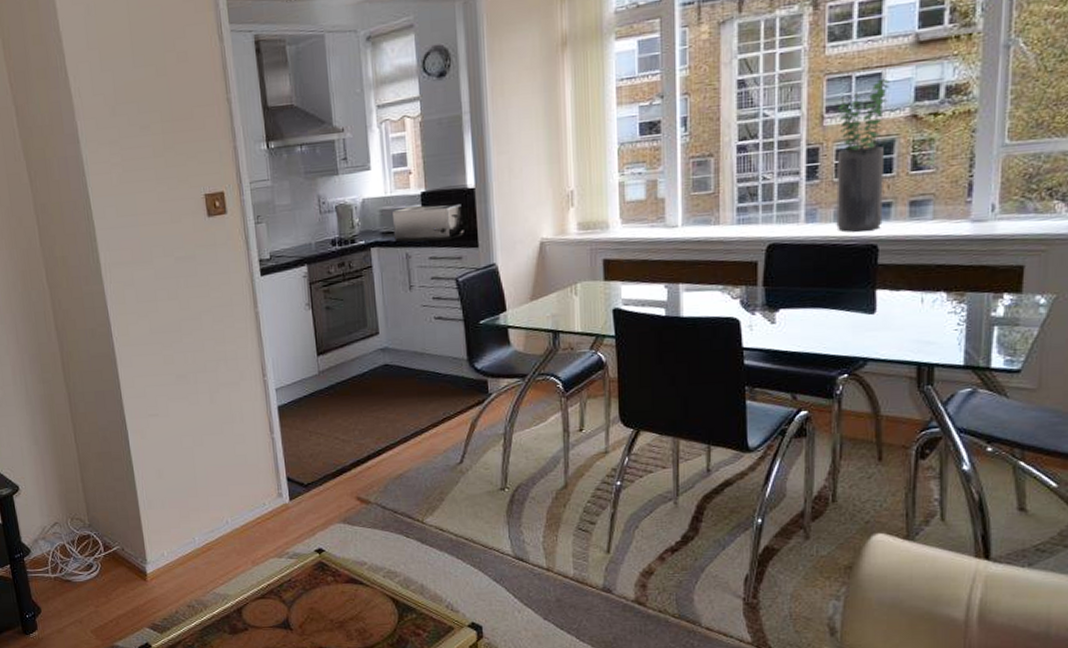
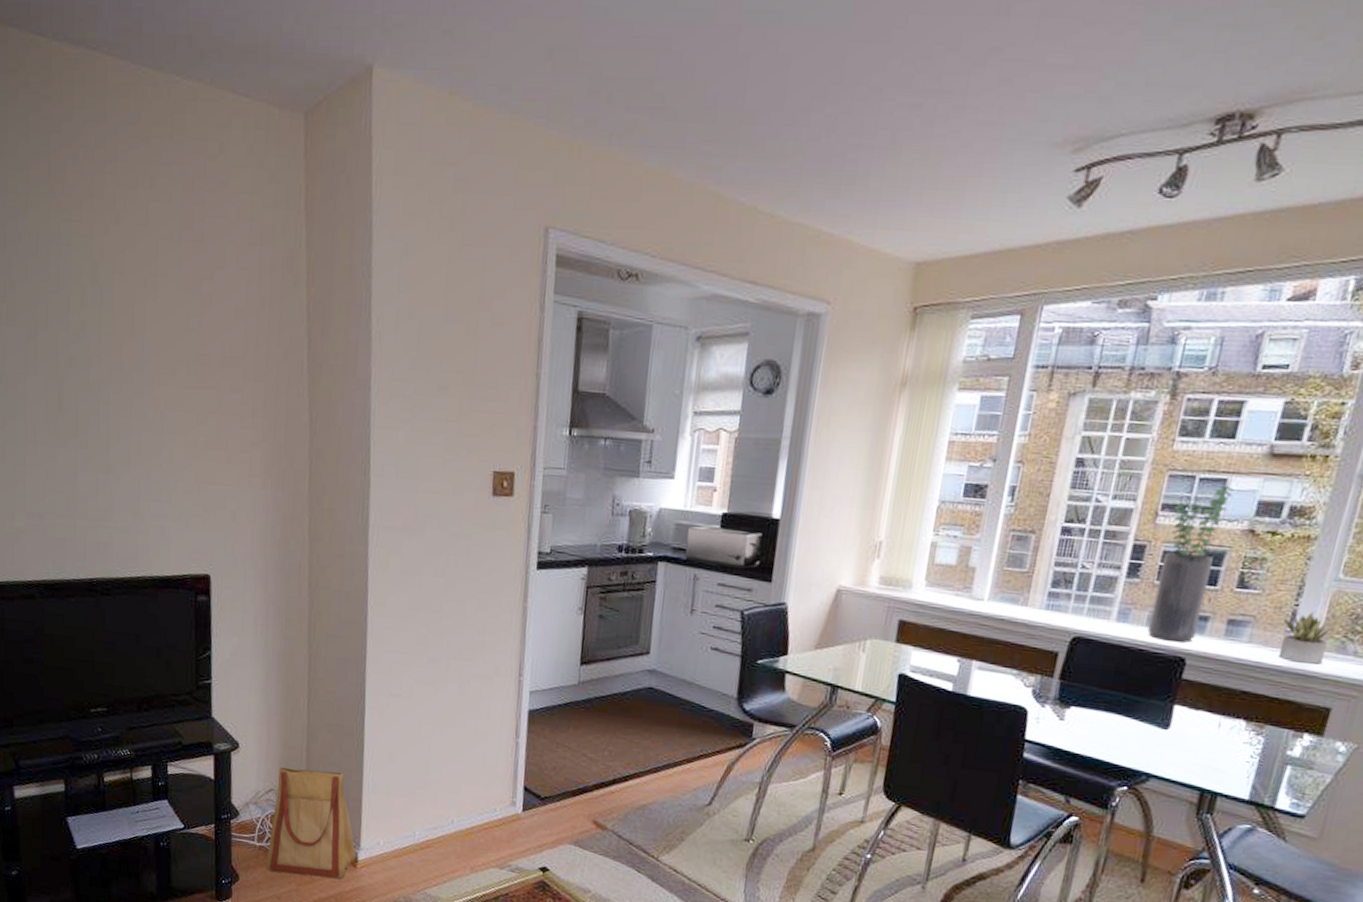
shopping bag: none [59,496,145,598] -> present [266,767,357,879]
succulent plant: none [961,179,1011,230] -> present [1278,611,1333,665]

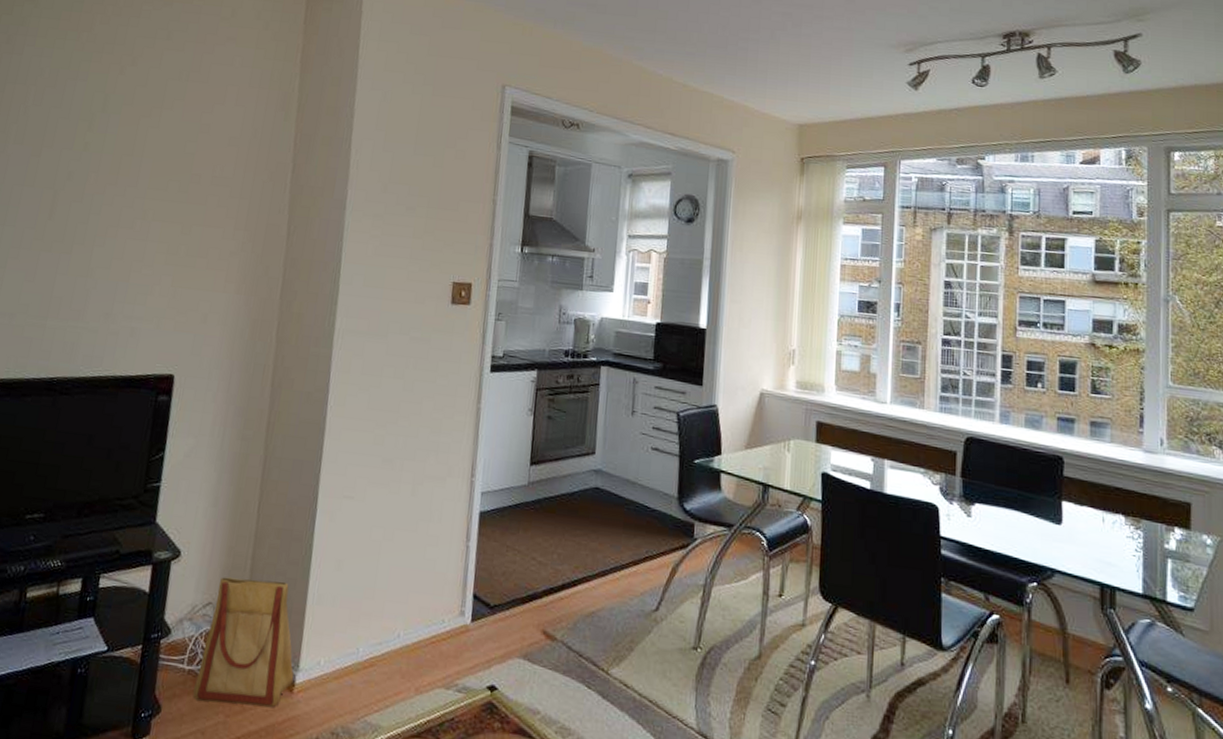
toaster: present [685,526,764,570] -> none [624,333,693,375]
vase: present [1147,477,1234,643] -> none [1027,299,1072,443]
succulent plant: present [1278,611,1333,665] -> none [1134,414,1176,462]

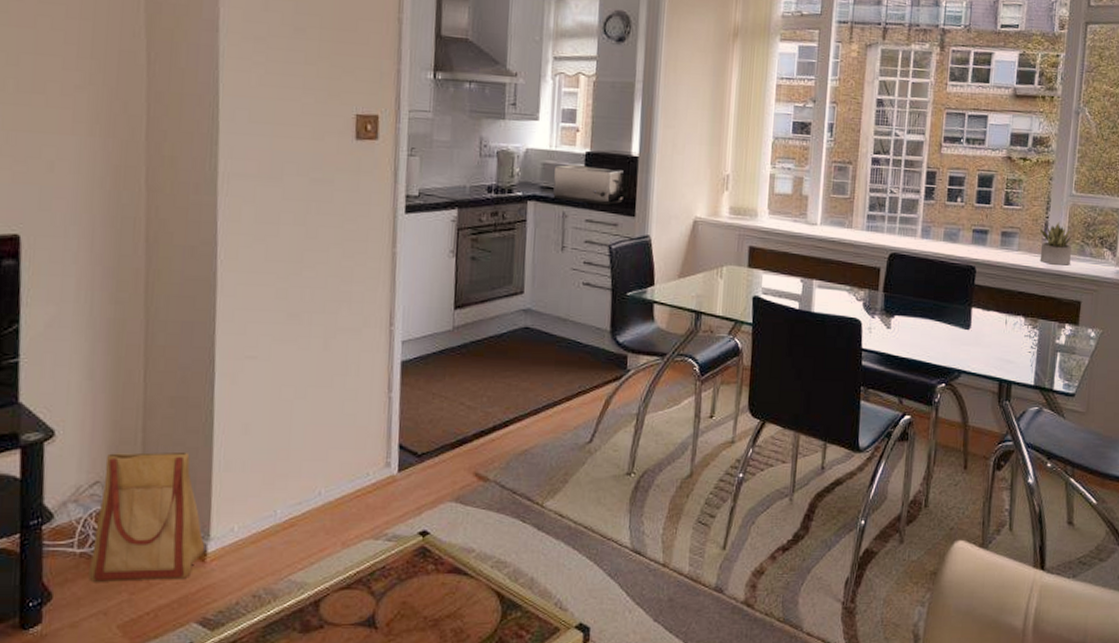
toaster: none [624,333,693,375] -> present [552,165,625,206]
succulent plant: none [1134,414,1176,462] -> present [1039,222,1074,266]

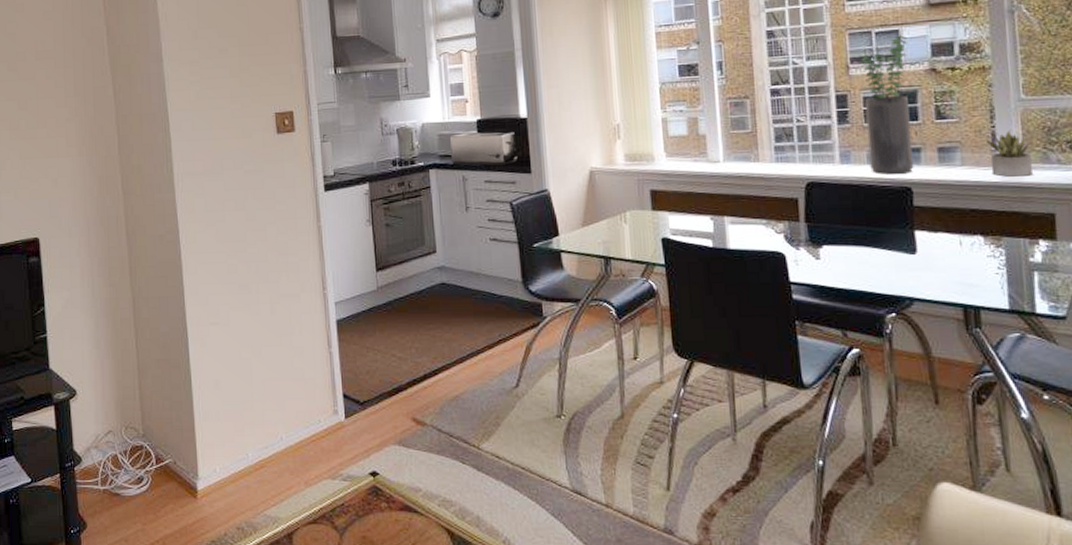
shopping bag: present [88,452,205,582] -> none [111,406,196,514]
vase: none [945,114,993,253] -> present [860,28,914,174]

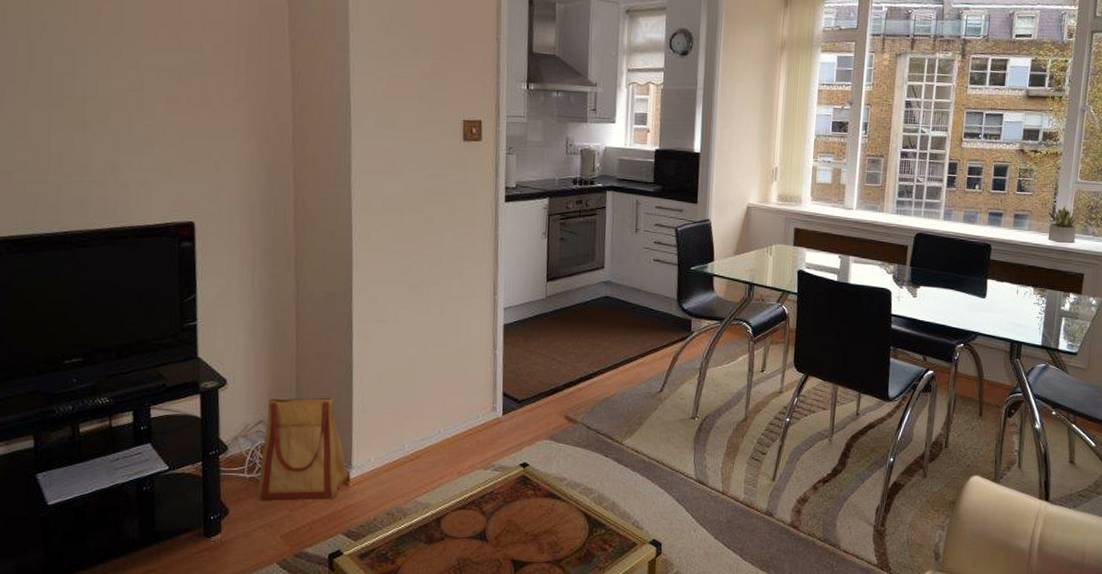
shopping bag: none [111,406,196,514] -> present [257,398,348,501]
toaster: present [449,132,518,167] -> none [627,160,689,195]
vase: present [860,28,914,174] -> none [964,113,1008,233]

